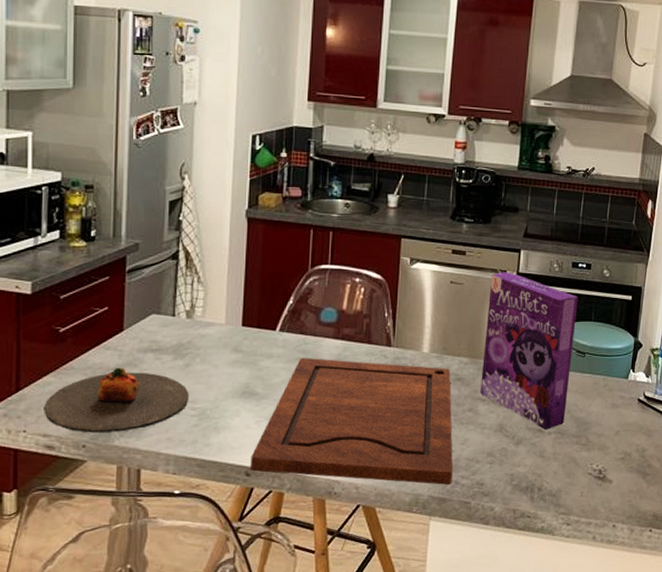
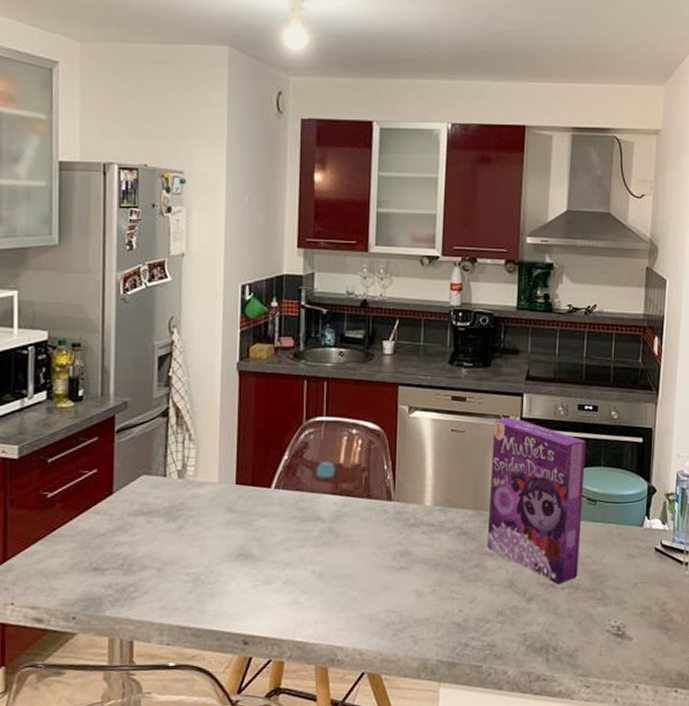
plate: present [44,367,189,433] -> none [32,532,183,604]
cutting board: present [250,357,453,485] -> none [248,515,461,648]

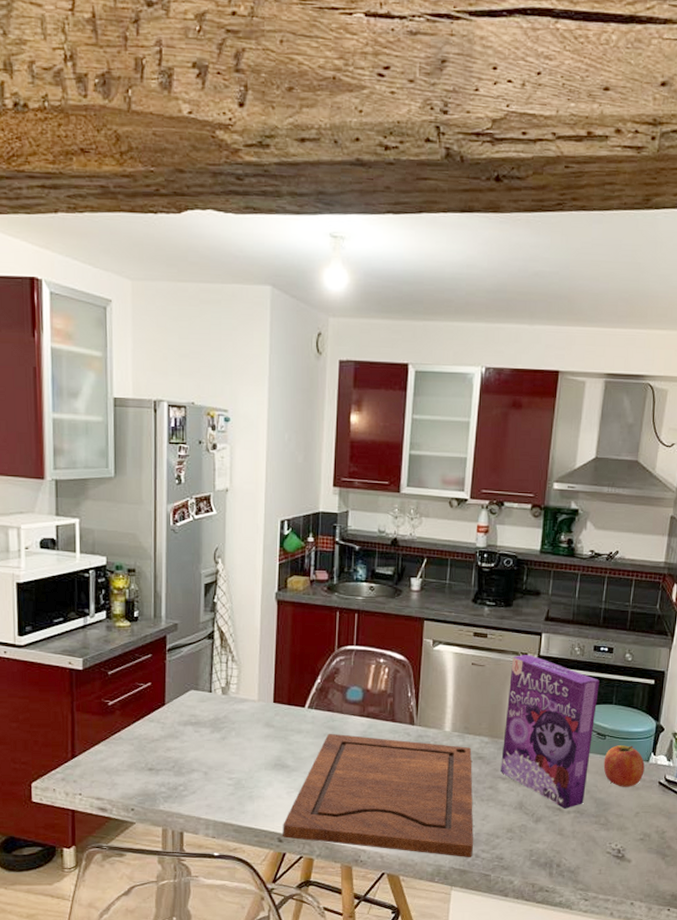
cutting board: none [248,515,461,648] -> present [283,733,474,857]
fruit: none [596,510,639,557] -> present [603,745,645,787]

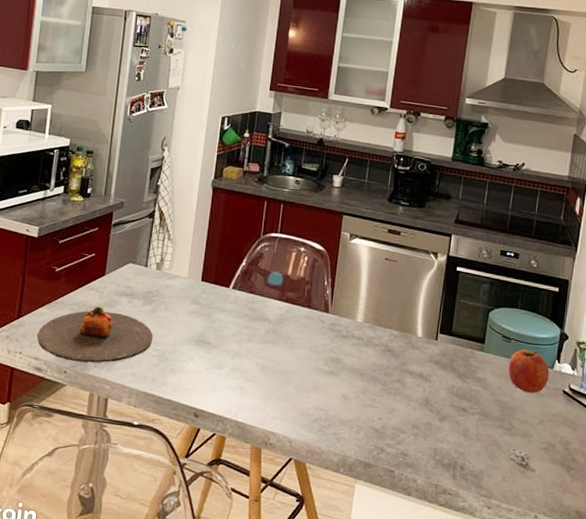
plate: none [96,738,226,798] -> present [37,306,153,363]
cutting board: present [283,733,474,857] -> none [199,314,382,451]
cereal box: present [501,655,600,809] -> none [408,253,506,410]

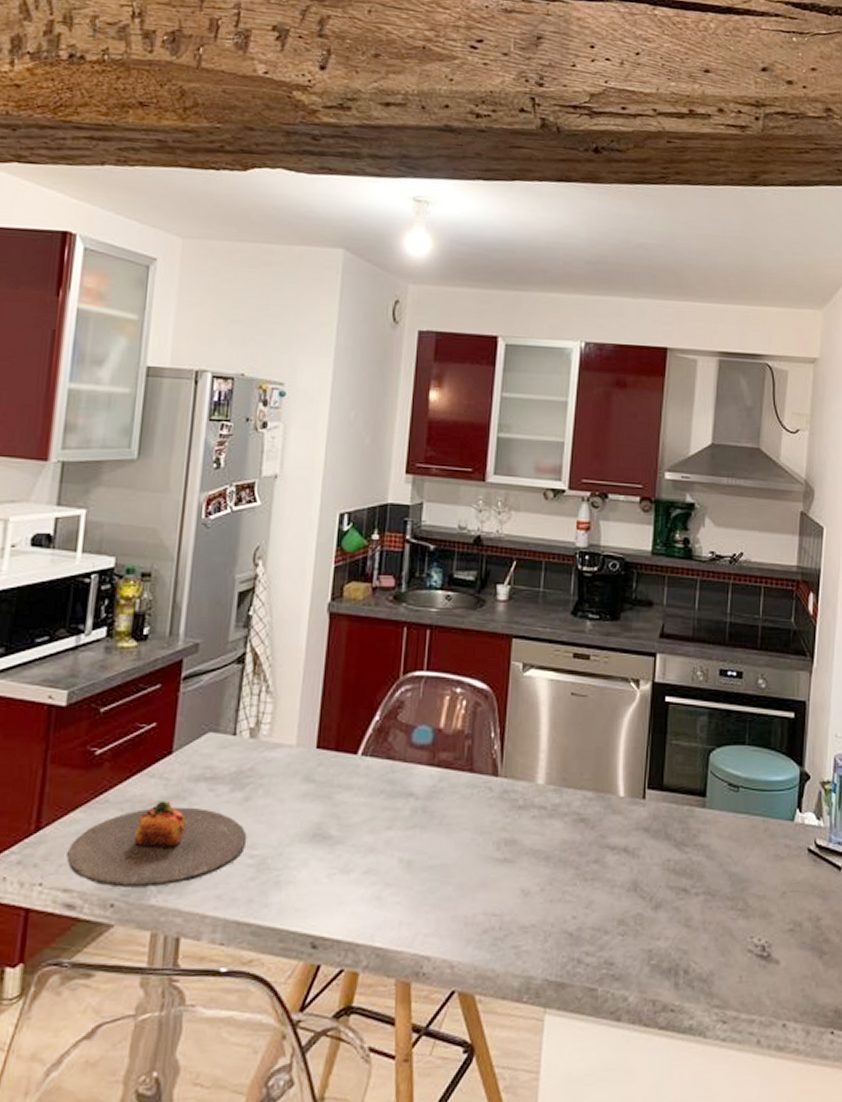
fruit: present [508,349,549,393] -> none [738,799,789,857]

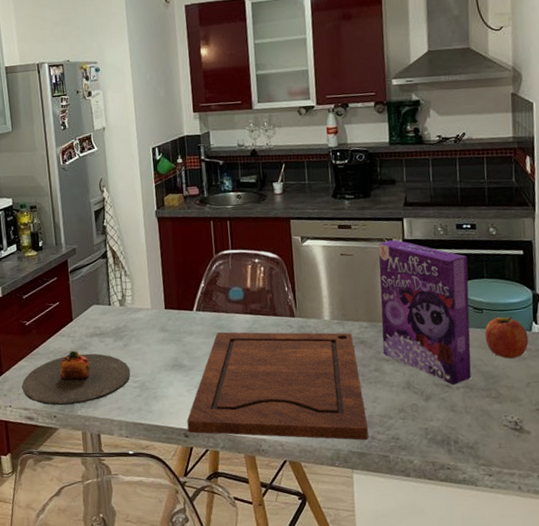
cutting board: none [318,789,574,964] -> present [187,332,369,440]
cereal box: none [609,681,728,889] -> present [378,239,472,385]
fruit: none [738,799,789,857] -> present [484,316,529,359]

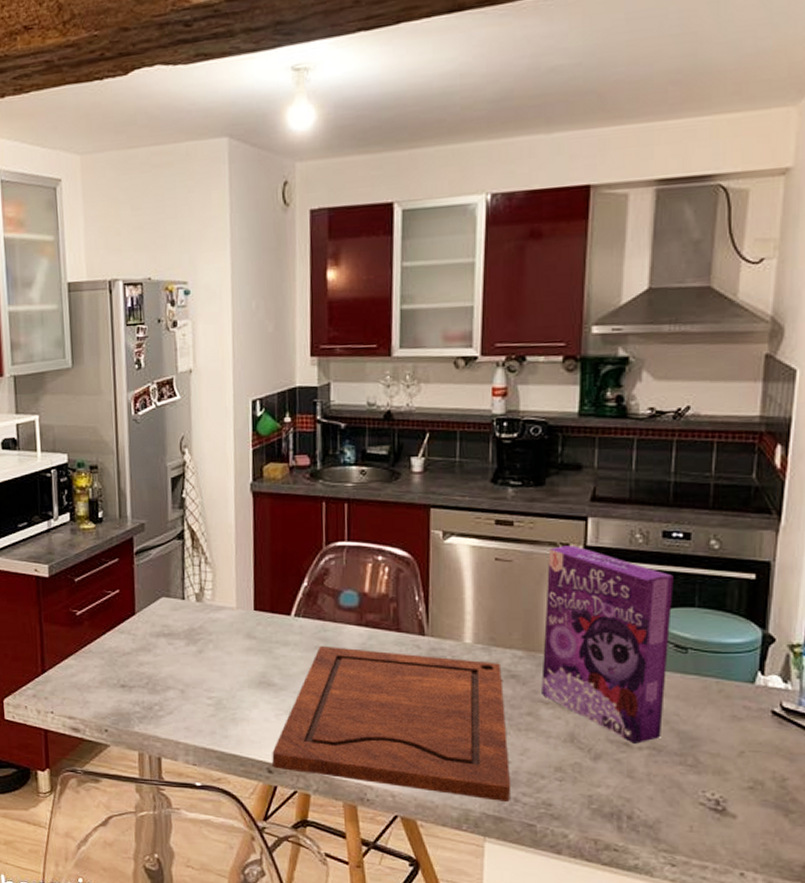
plate: present [22,350,131,406] -> none [67,652,205,718]
fruit: present [484,316,529,359] -> none [687,661,749,717]

